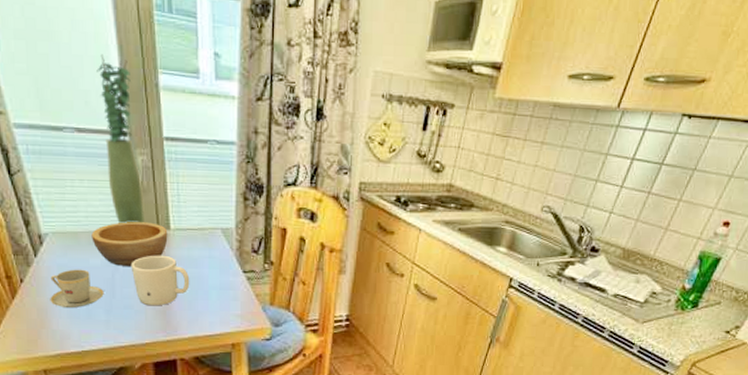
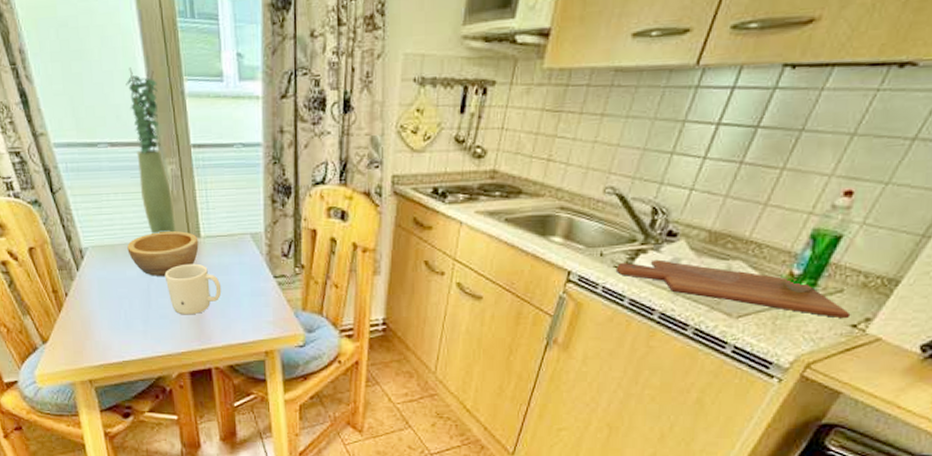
teacup: present [50,269,104,309] -> none [92,281,141,320]
cutting board: none [549,271,726,326] -> present [615,259,851,319]

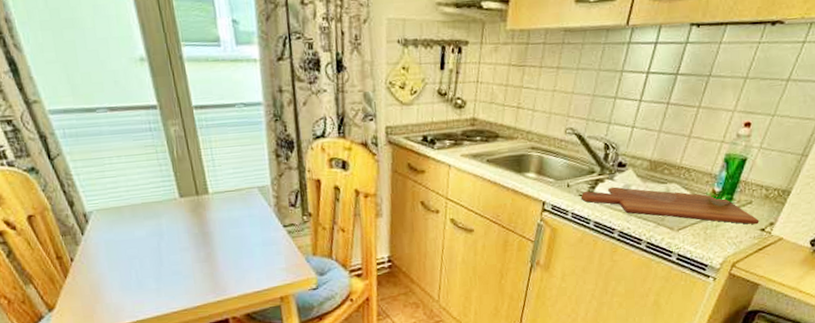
vase: present [126,67,176,235] -> none [122,34,183,195]
bowl: present [127,231,199,277] -> none [134,189,208,235]
mug: present [164,263,222,315] -> none [174,219,234,270]

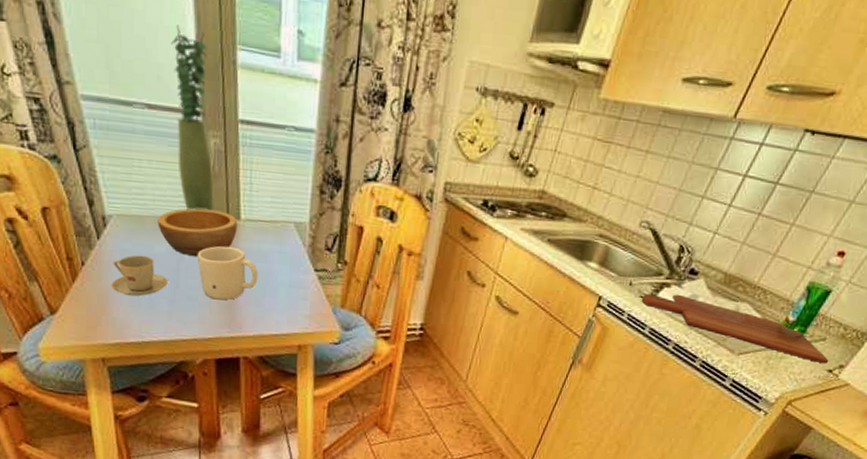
teacup: none [99,241,152,281] -> present [111,254,168,297]
vase: none [122,34,183,195] -> present [171,25,215,211]
bowl: none [134,189,208,235] -> present [157,208,238,257]
mug: none [174,219,234,270] -> present [197,245,258,300]

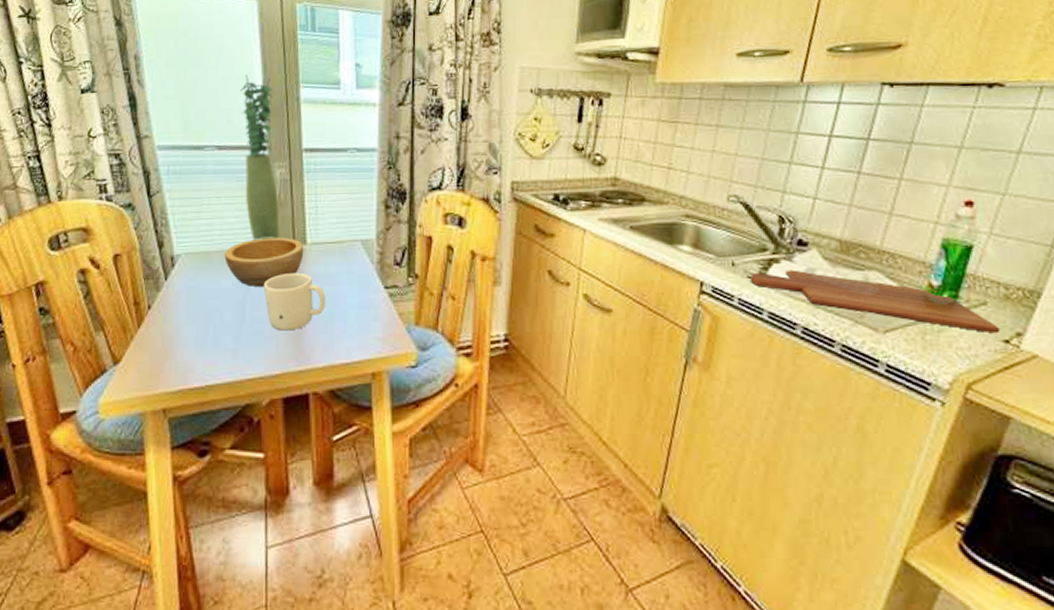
teacup: present [111,254,168,297] -> none [176,292,234,337]

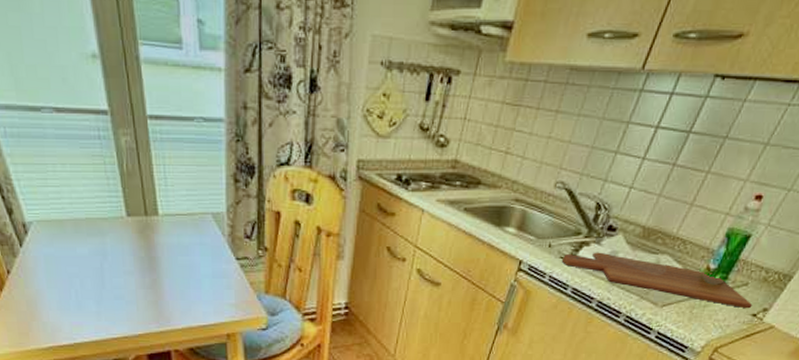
bowl: present [224,237,304,288] -> none [77,208,157,256]
vase: present [240,74,281,241] -> none [72,25,131,211]
mug: present [263,272,326,331] -> none [119,242,181,296]

